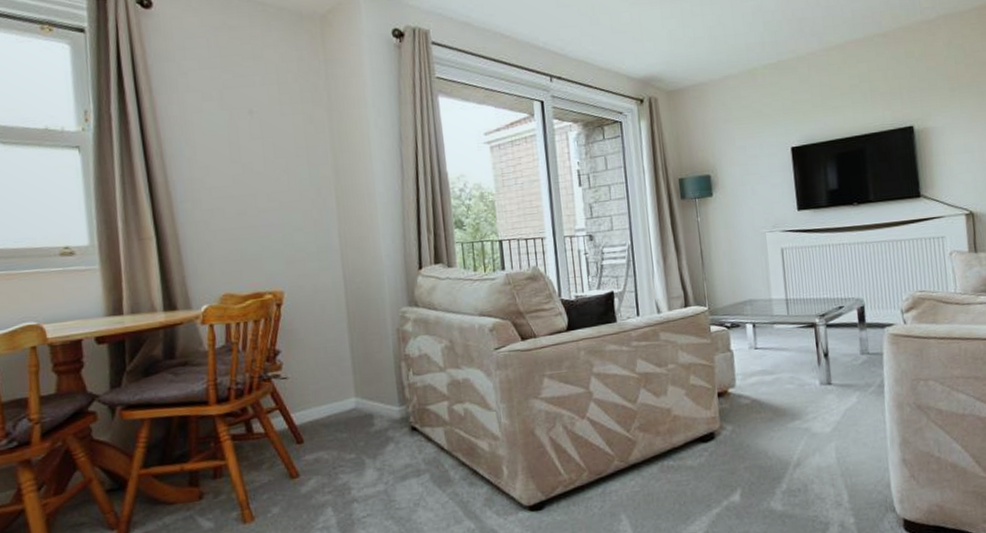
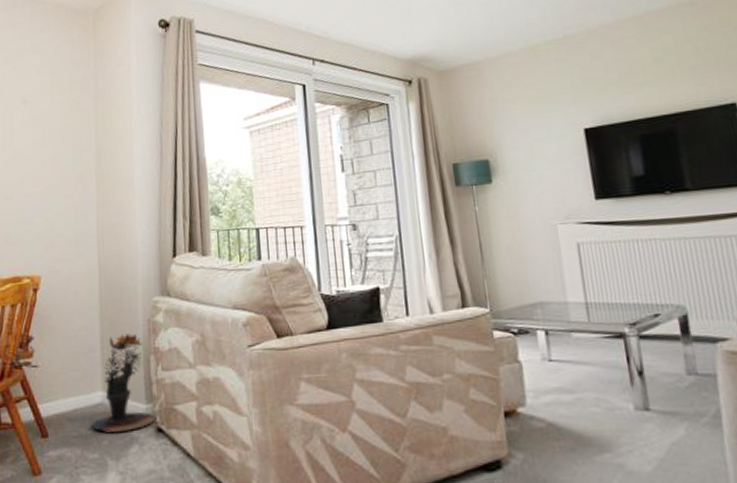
potted plant: none [346,343,409,435] -> present [91,334,155,433]

